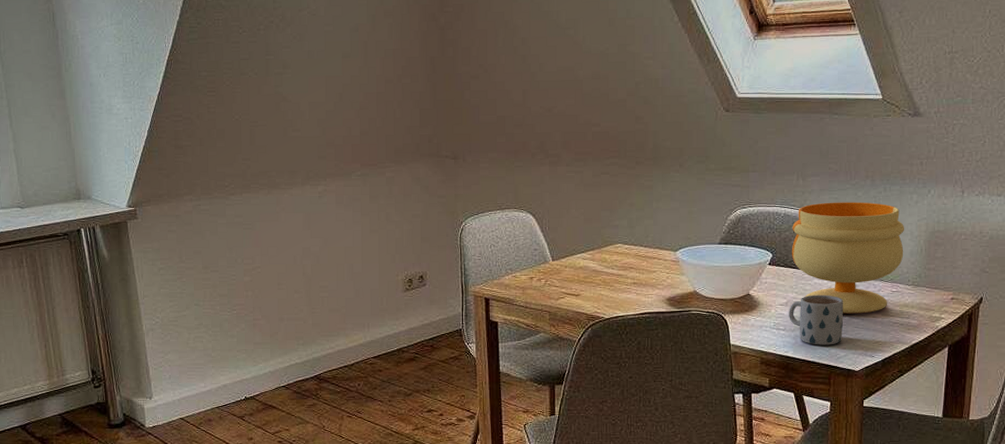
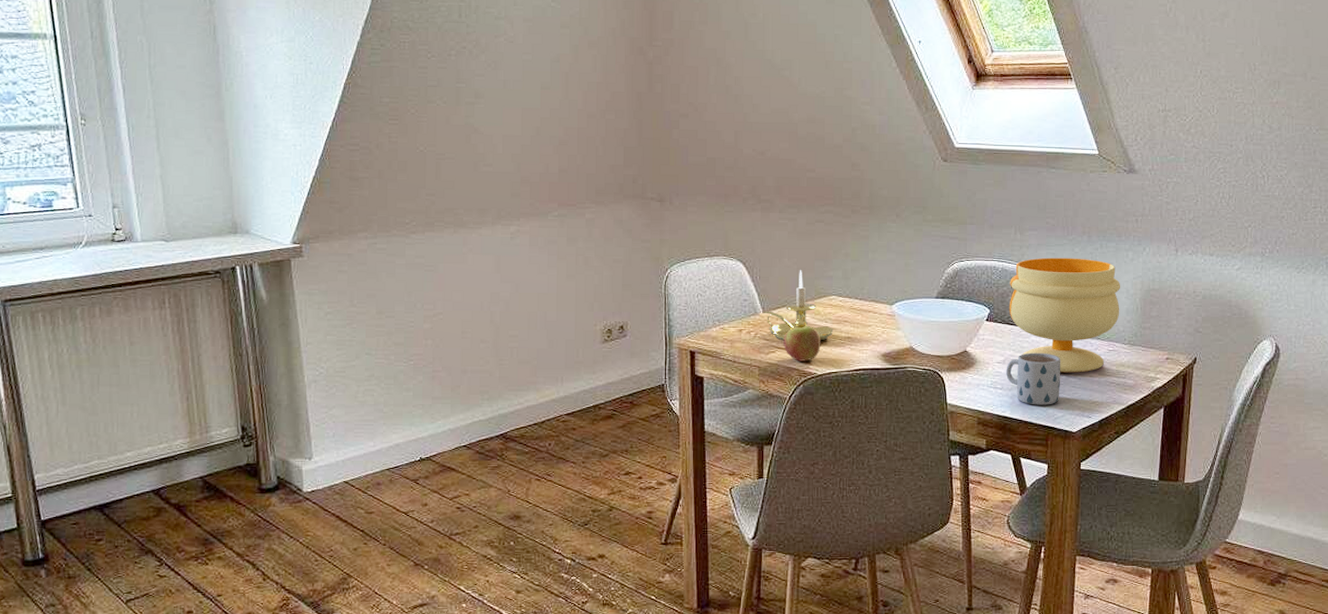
candle holder: none [552,220,620,287] -> present [762,270,833,341]
apple: none [572,273,608,306] -> present [783,326,821,361]

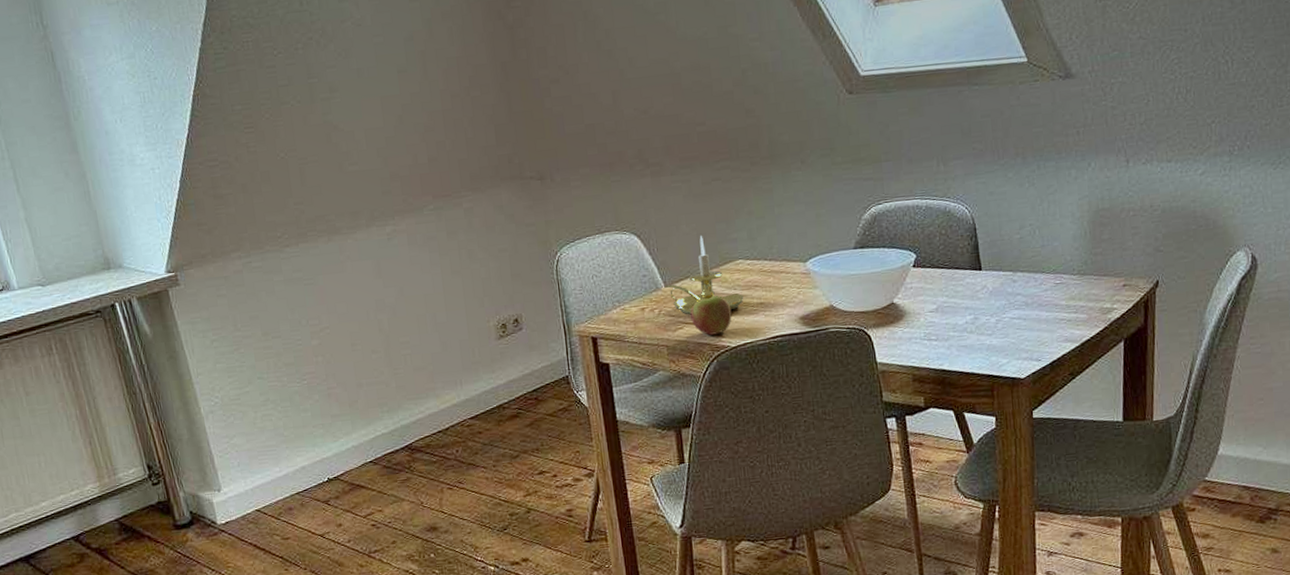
mug: present [1006,352,1061,405] -> none [940,295,1004,354]
footed bowl: present [1009,257,1121,373] -> none [936,183,1066,315]

